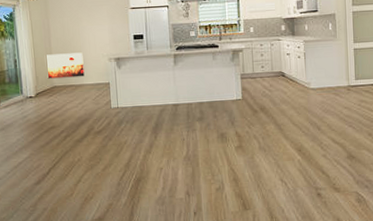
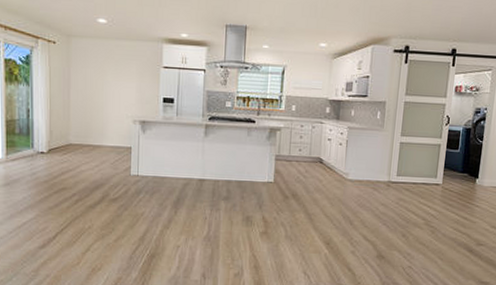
wall art: present [47,52,85,79] -> none [63,107,105,137]

